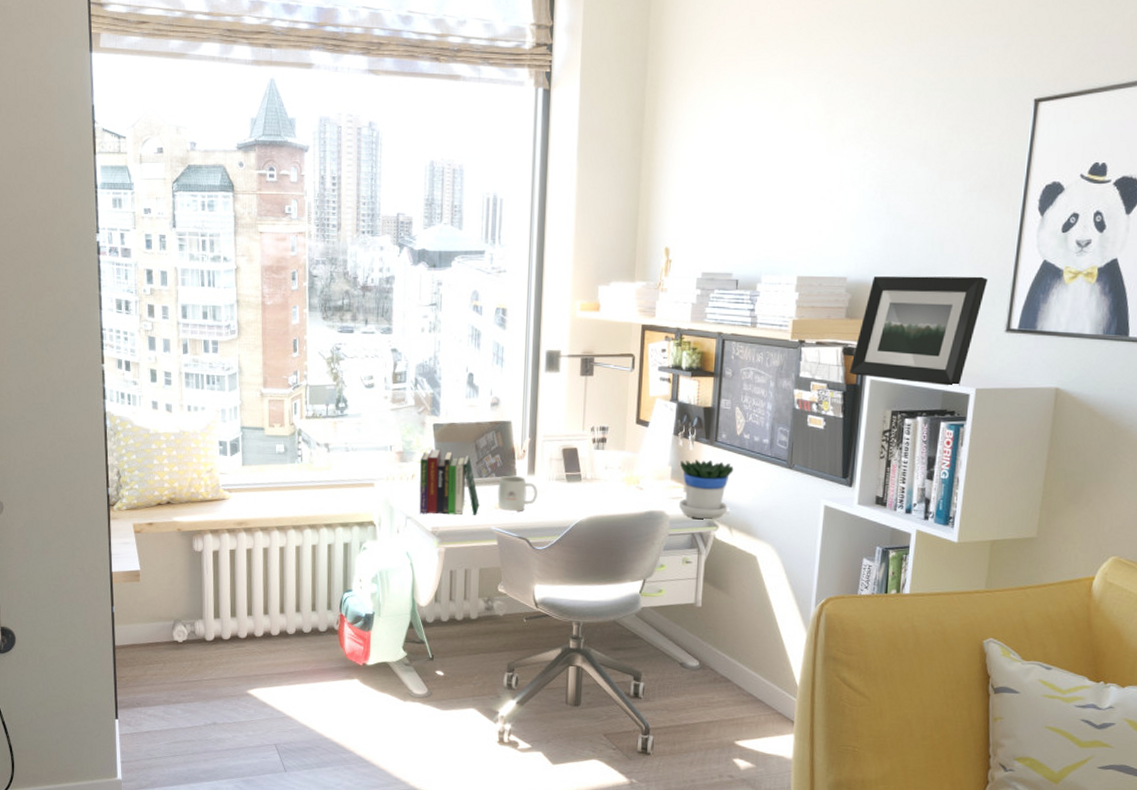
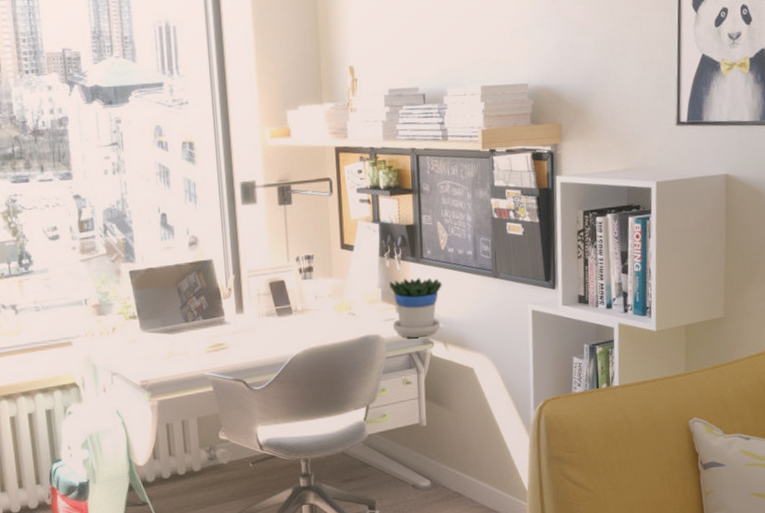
books: present [419,448,480,515] -> none [119,296,189,368]
mug: present [497,475,537,512] -> none [206,316,249,355]
picture frame: present [849,276,988,386] -> none [540,74,655,182]

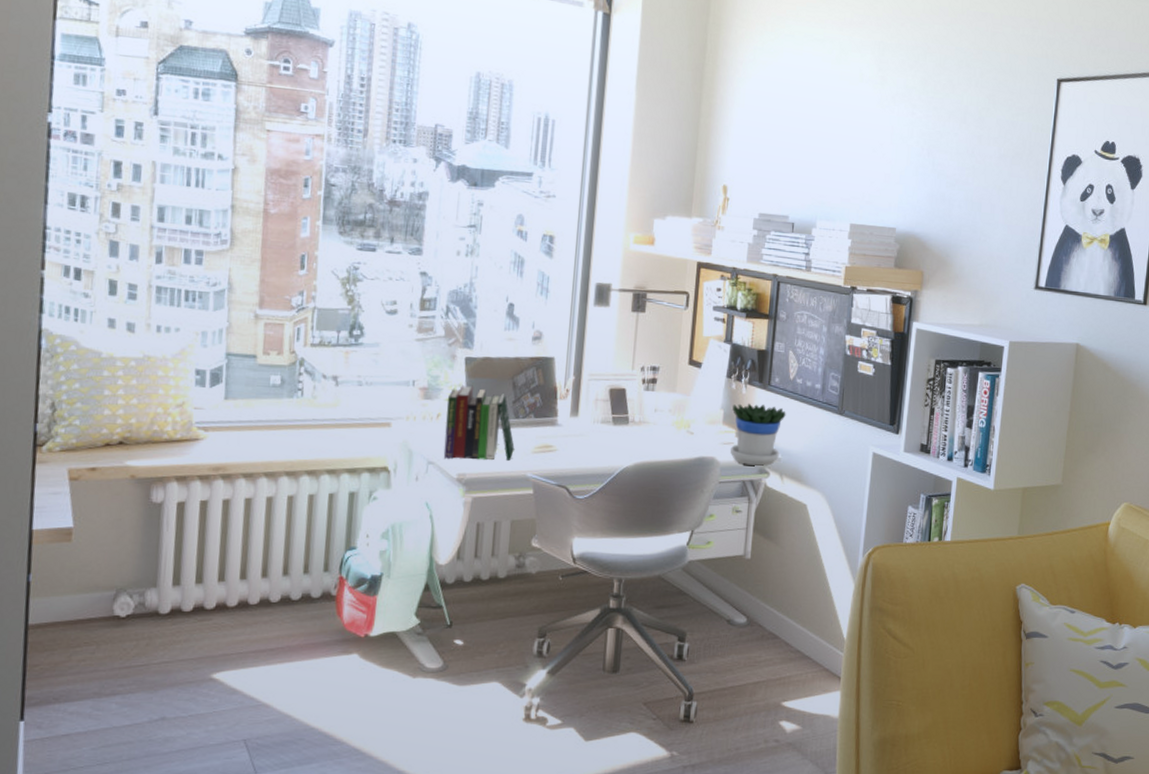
books: none [119,296,189,368] -> present [443,384,515,460]

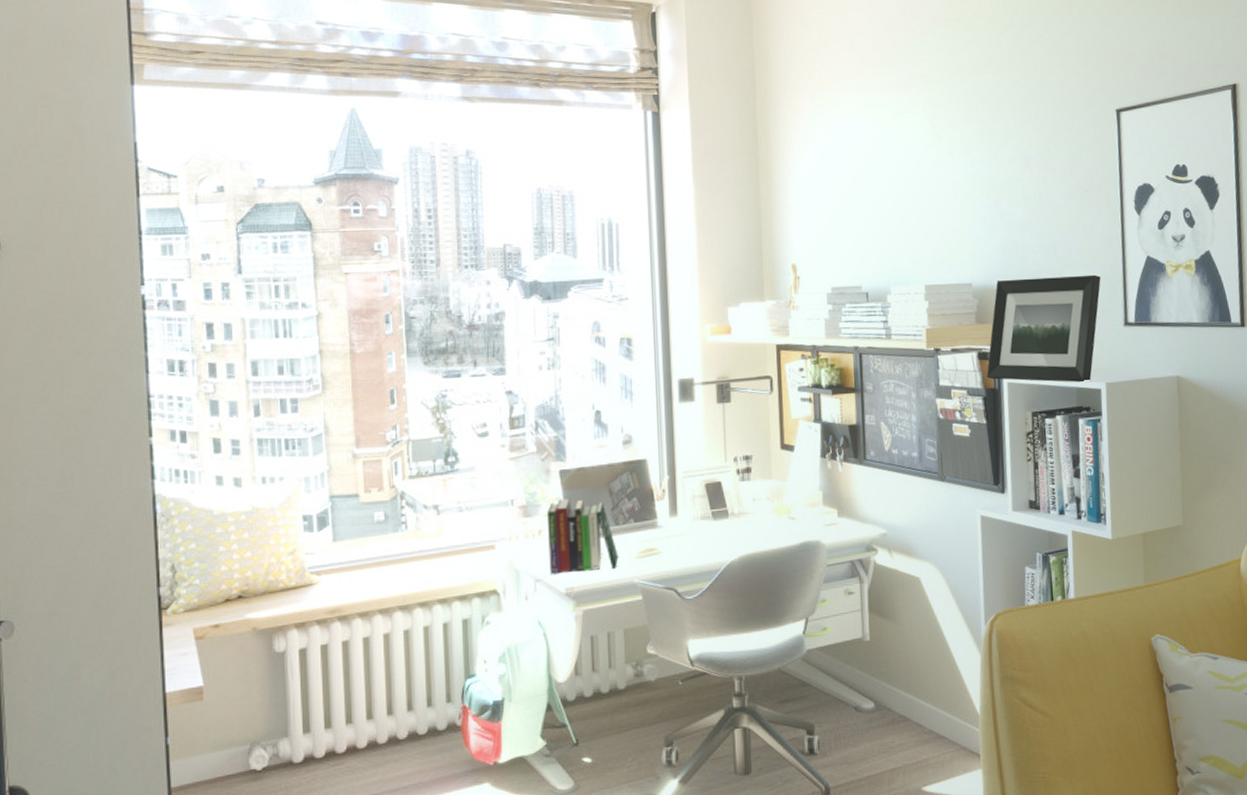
flowerpot: present [730,403,786,467] -> none [831,480,886,545]
picture frame: none [897,229,1019,339] -> present [986,274,1101,383]

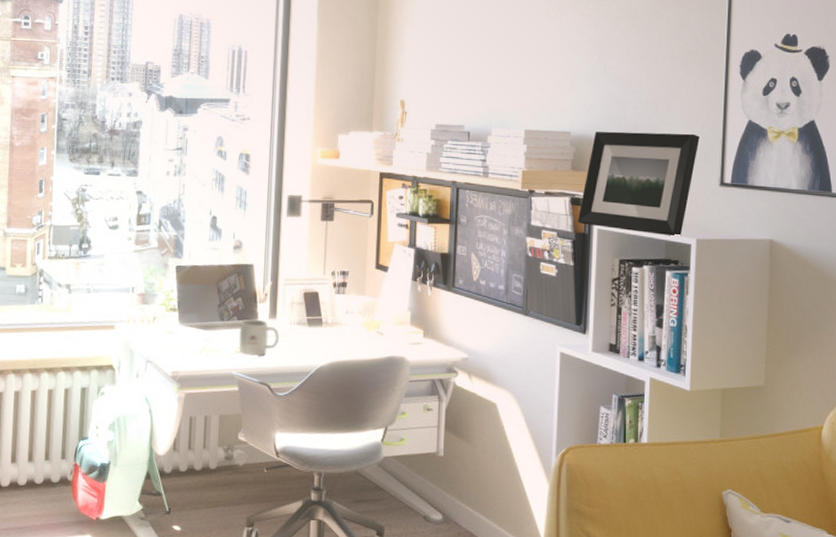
books: present [546,497,619,574] -> none [159,290,221,360]
mug: none [638,519,682,561] -> present [239,319,279,357]

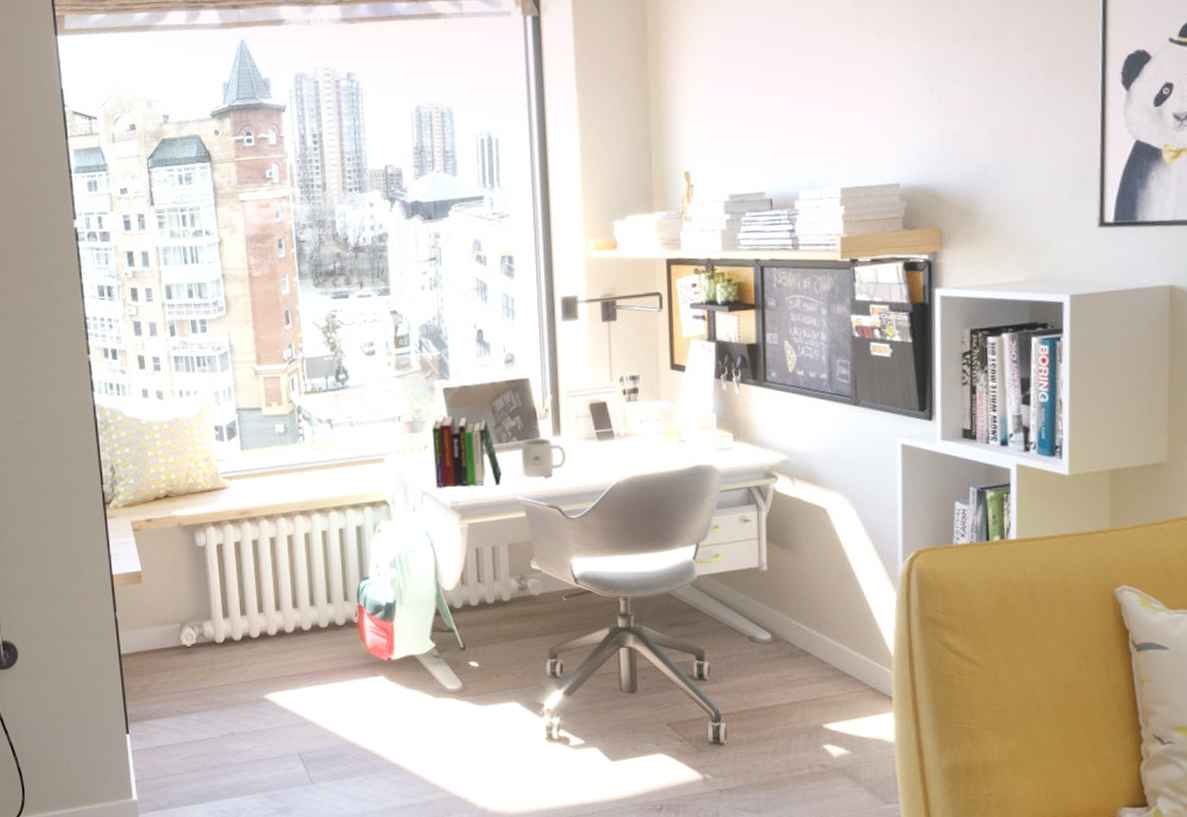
books: none [159,290,221,360] -> present [431,415,502,488]
picture frame: present [577,131,700,237] -> none [914,166,1070,296]

